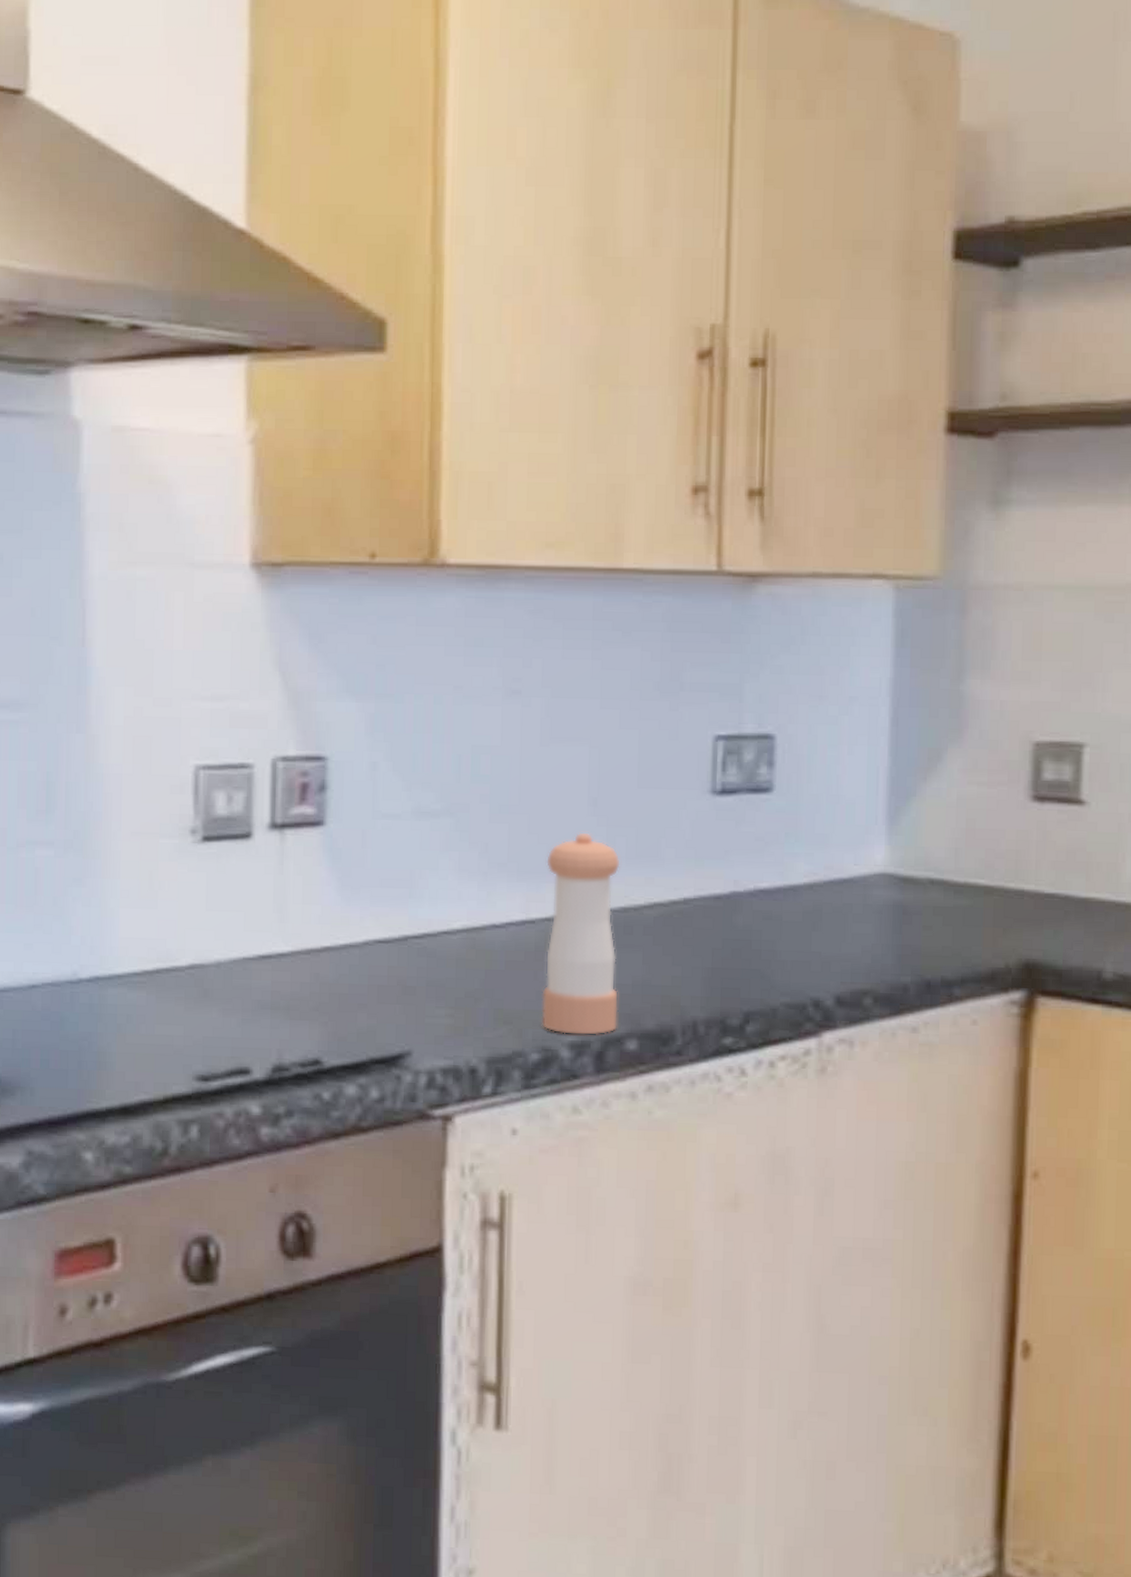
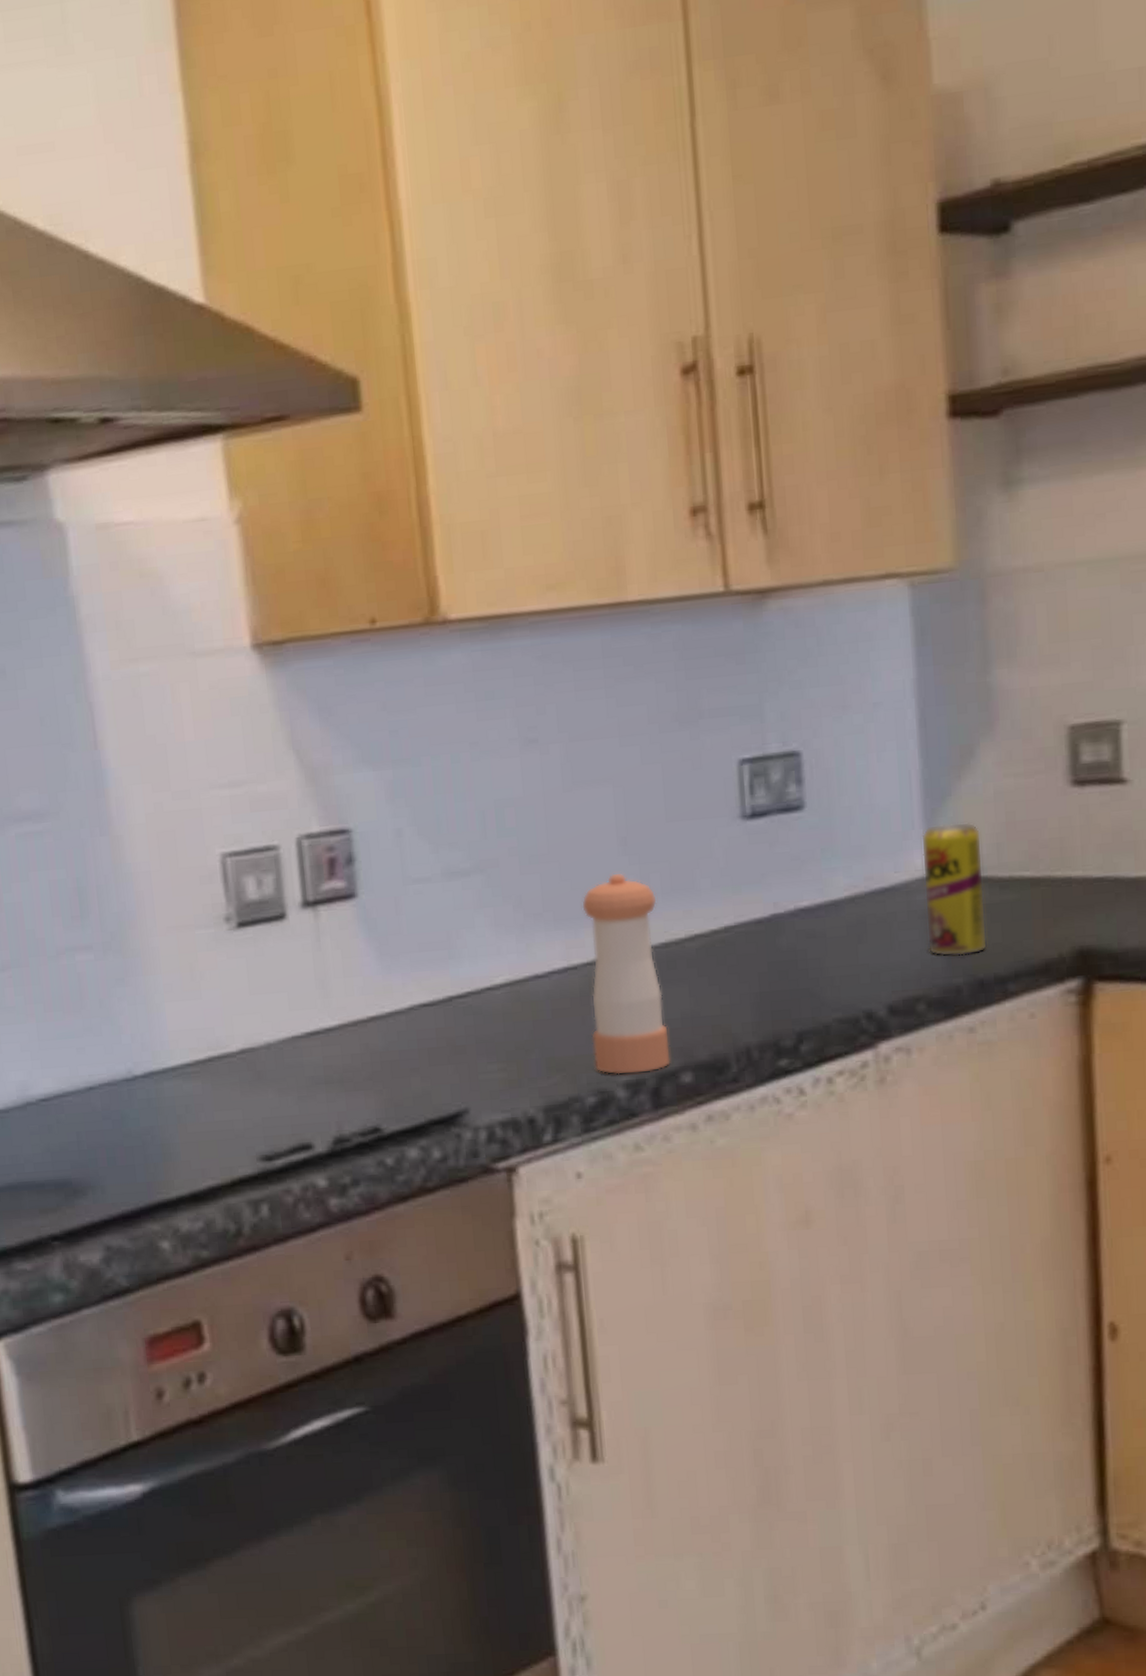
beverage can: none [879,822,941,955] -> present [922,822,988,957]

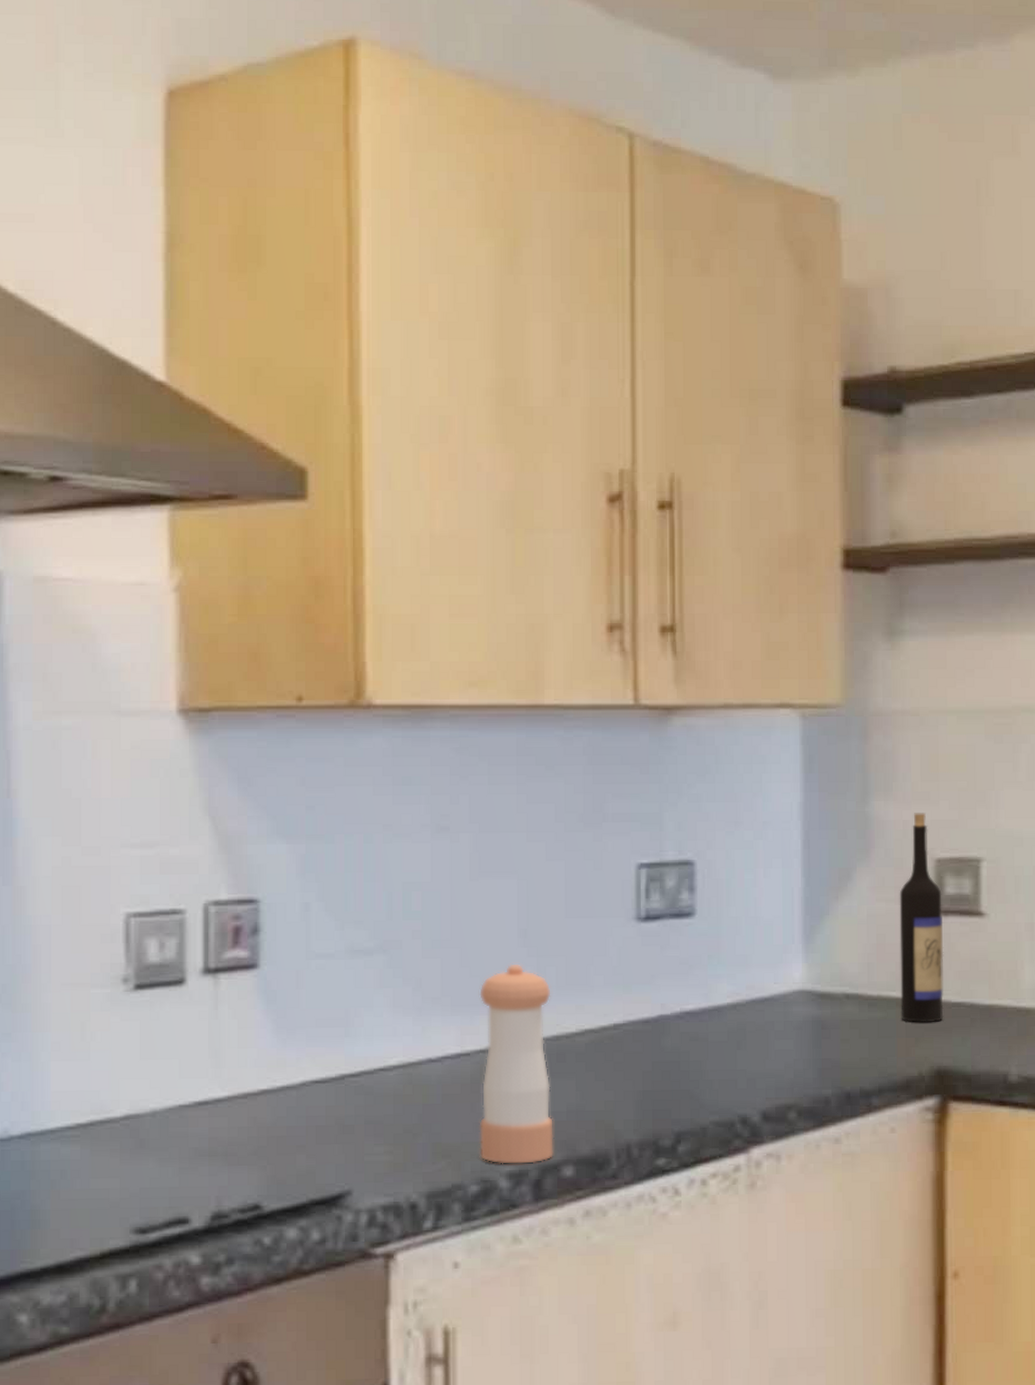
beverage can: present [922,822,988,957] -> none [800,940,856,1068]
wine bottle: none [1029,677,1085,902] -> present [899,813,944,1022]

